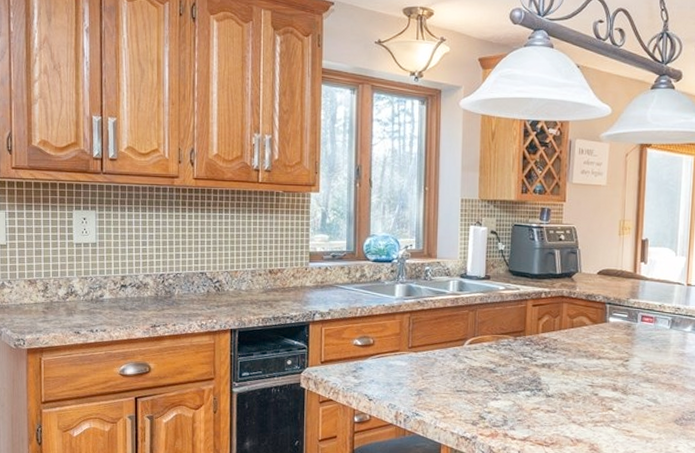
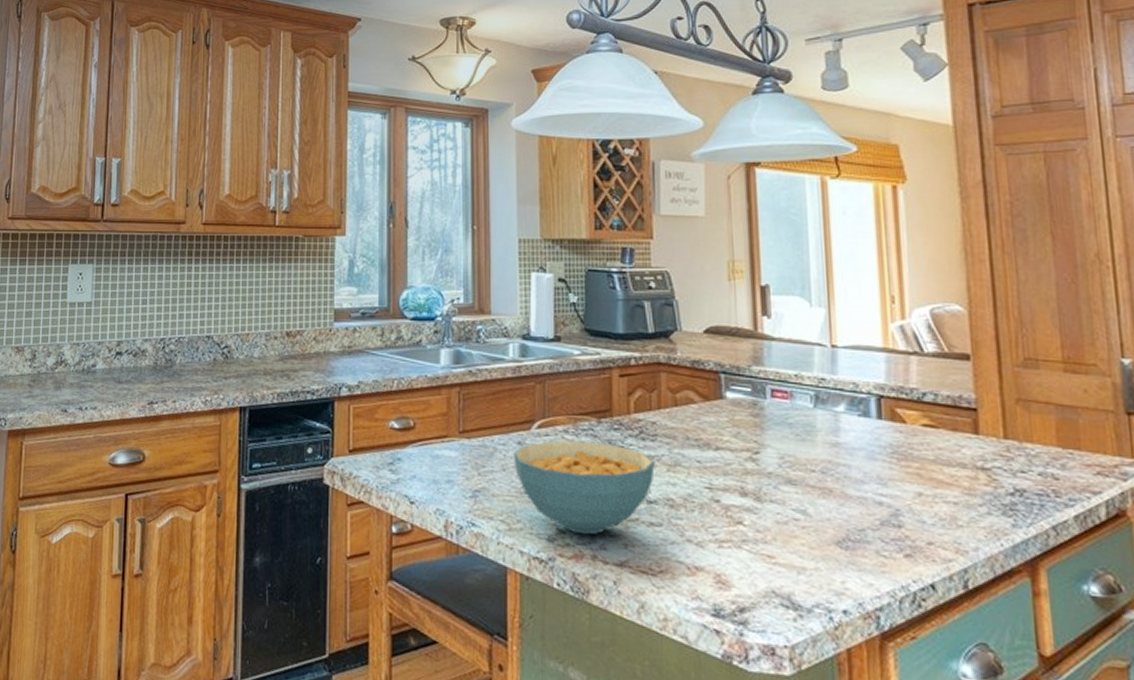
cereal bowl: none [449,353,554,420] -> present [513,441,655,535]

